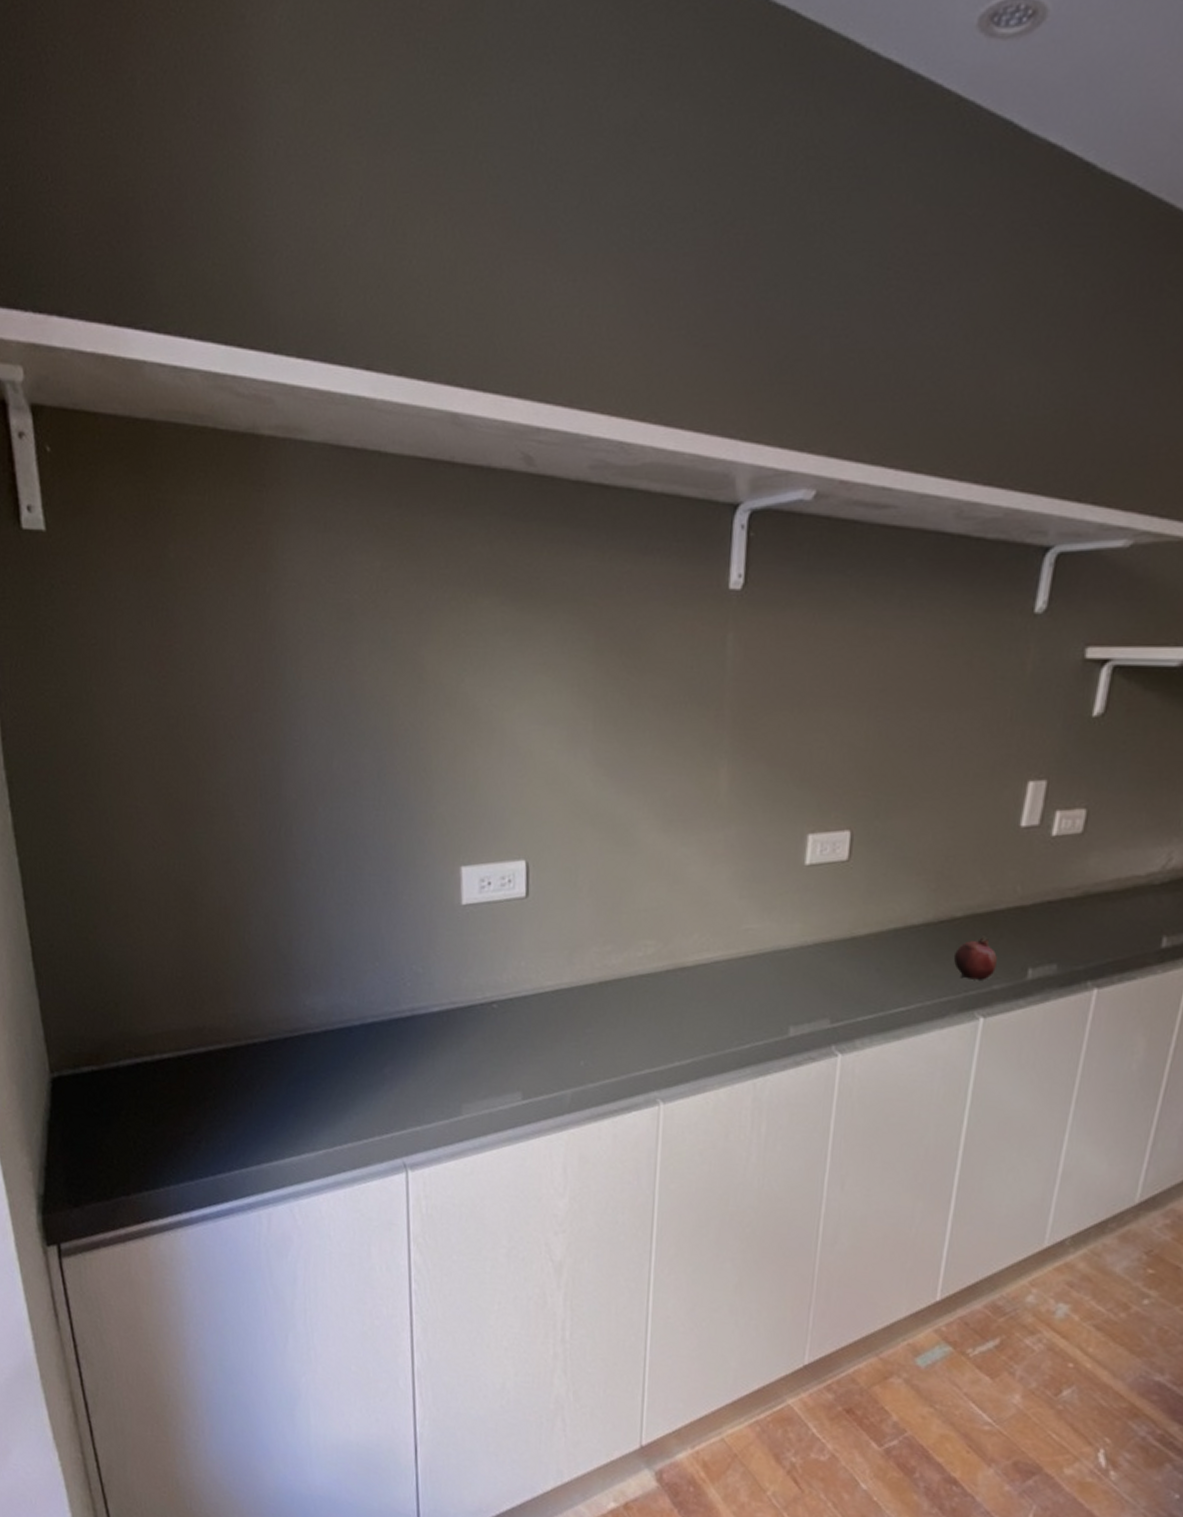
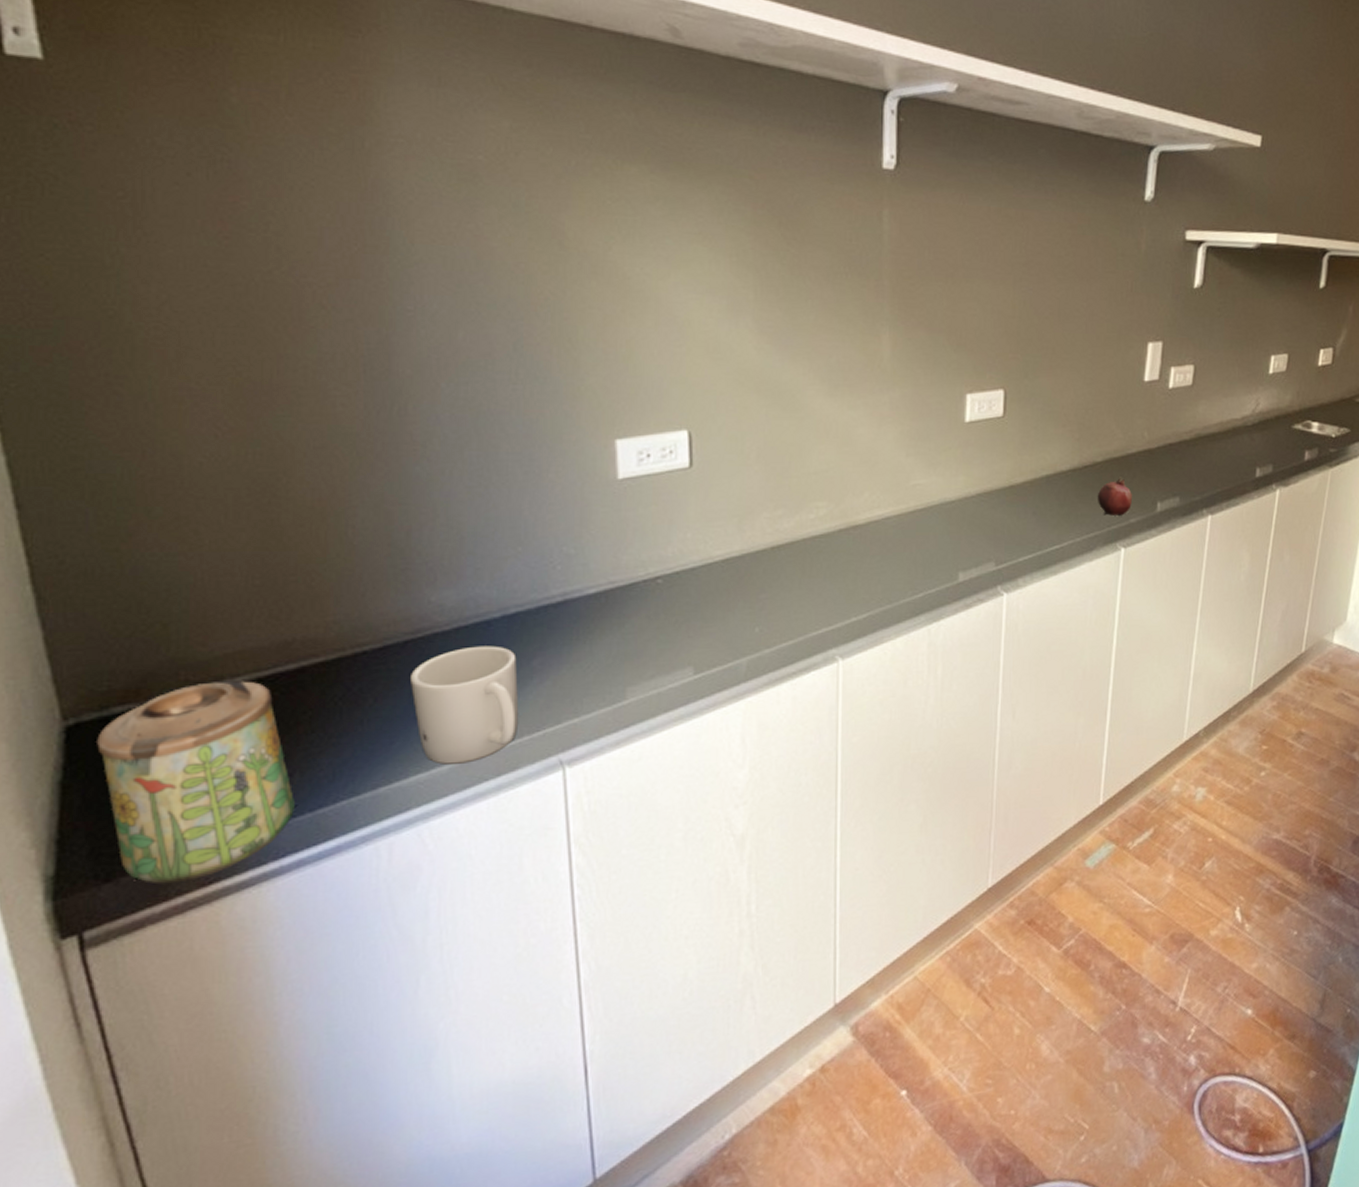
canister: none [71,1055,202,1217] -> present [97,681,295,885]
mug: none [288,1049,372,1154] -> present [411,645,519,766]

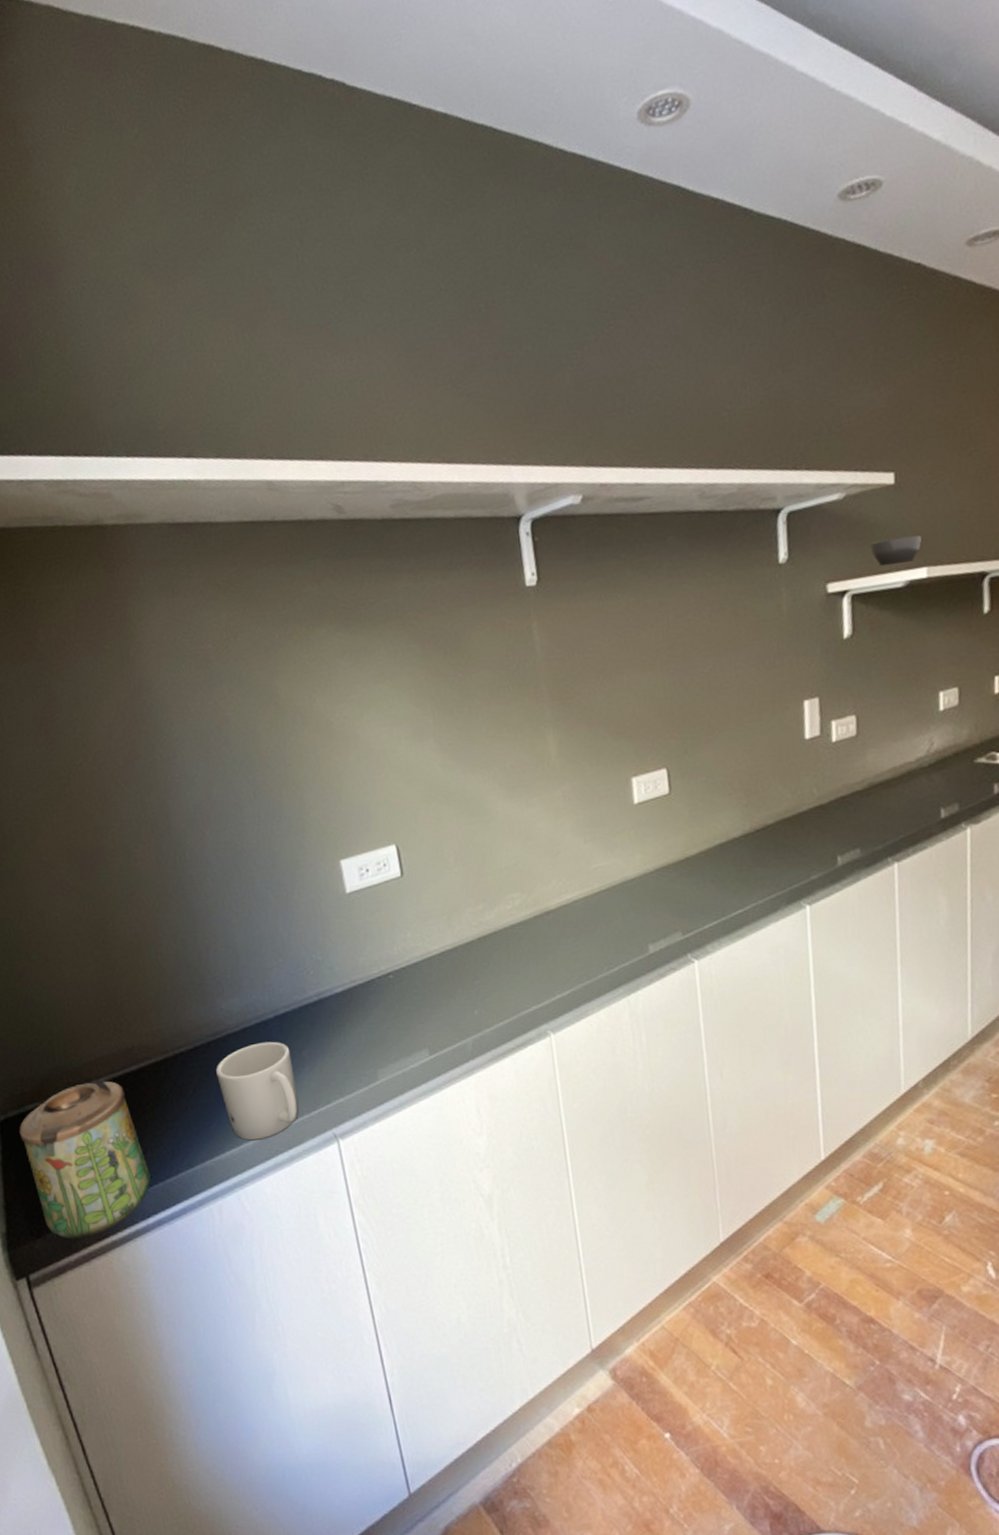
fruit: present [1097,477,1132,516] -> none [773,836,811,876]
bowl: none [1230,199,1277,226] -> present [870,535,923,566]

